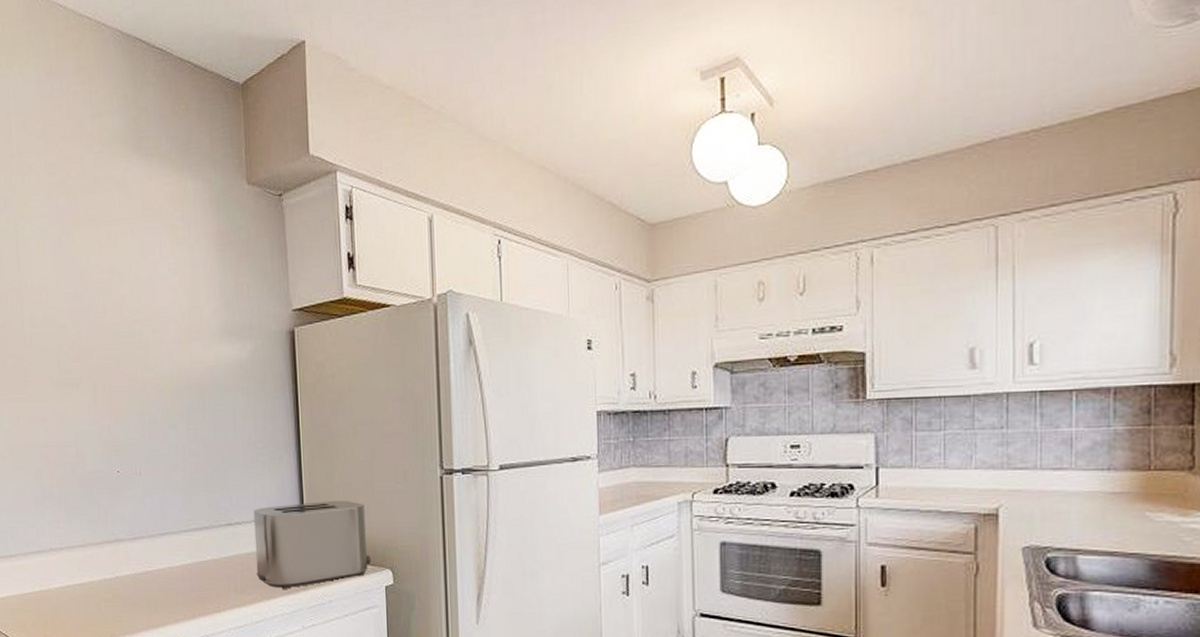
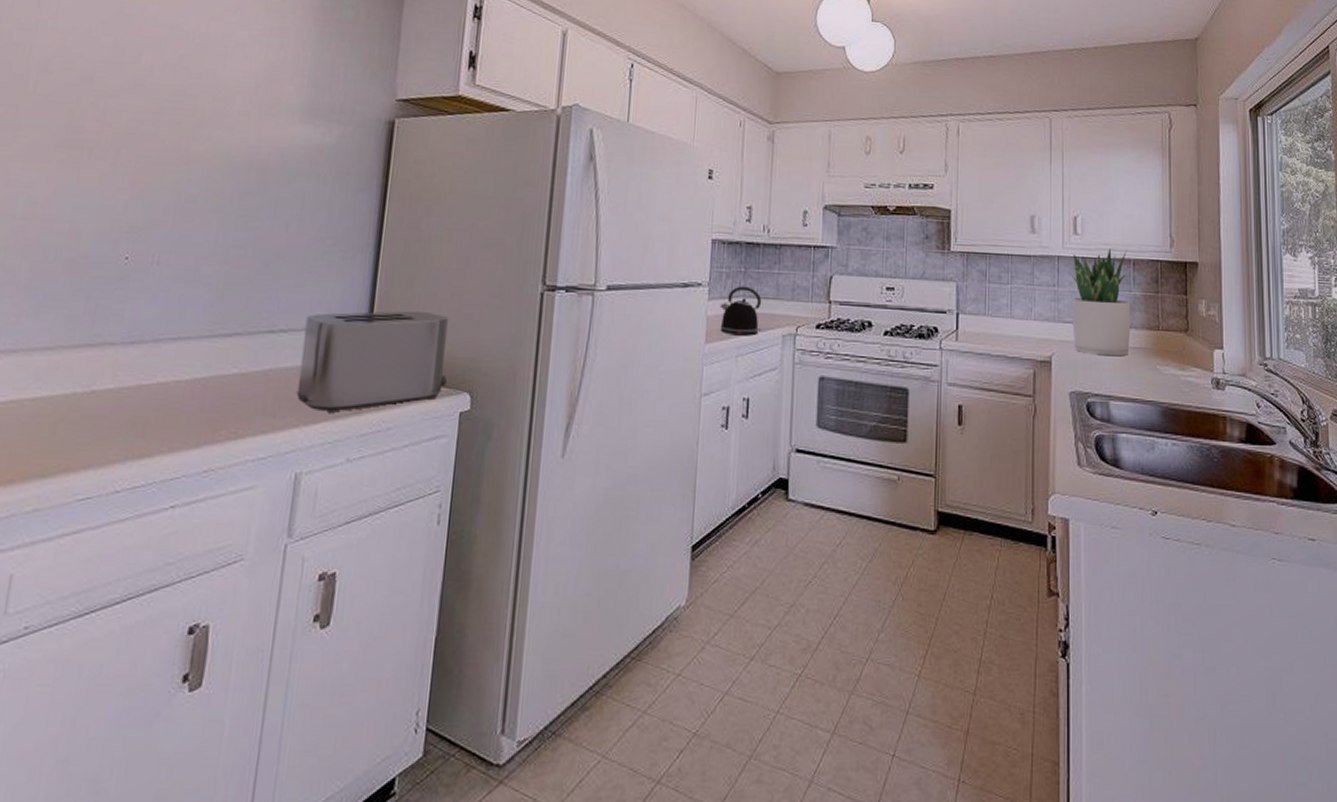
kettle: none [611,455,656,506] -> present [720,286,762,336]
planter: none [1023,377,1110,505] -> present [1070,248,1131,357]

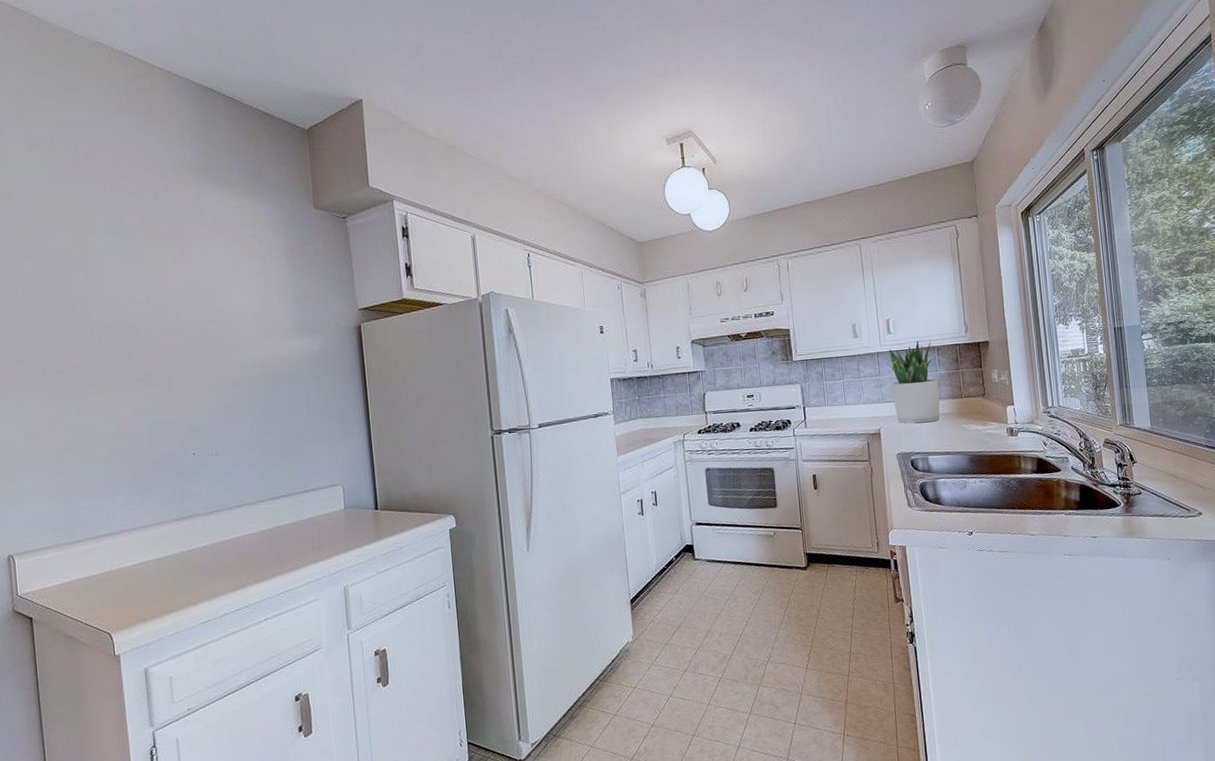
toaster: present [296,311,448,414] -> none [328,462,436,543]
kettle: present [720,286,762,336] -> none [624,410,658,448]

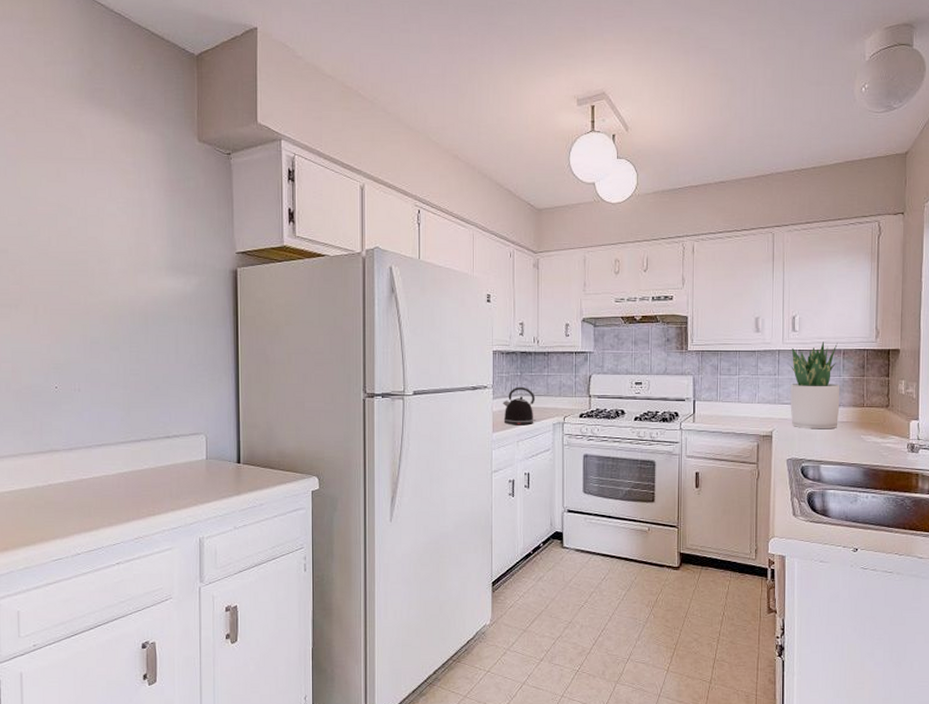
kettle: none [624,410,658,448] -> present [502,386,537,426]

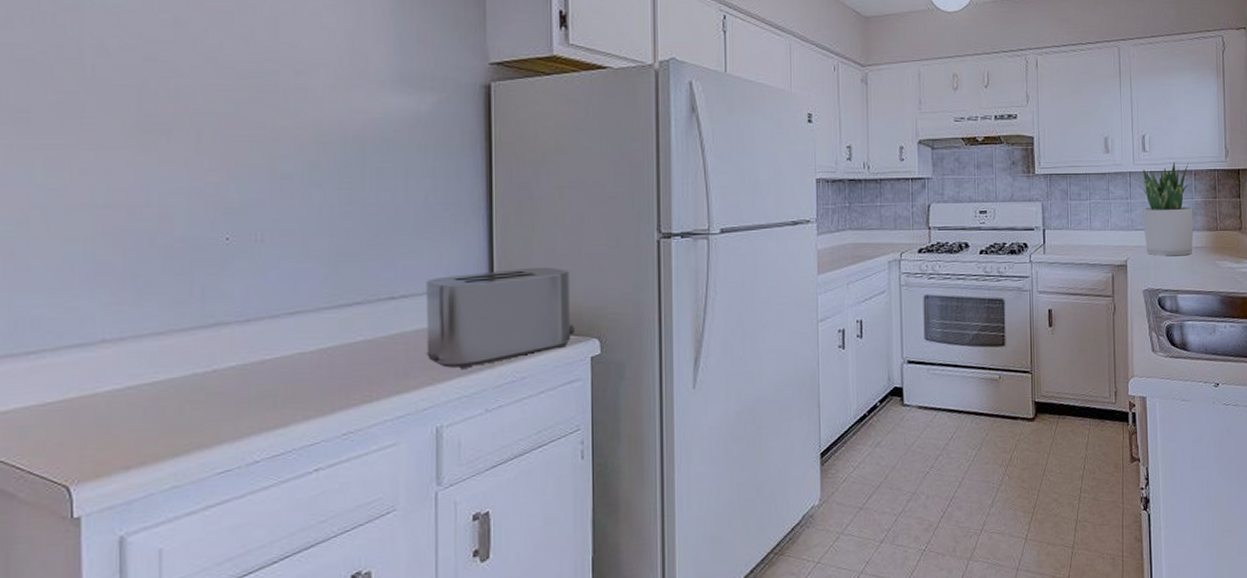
toaster: none [191,418,299,495] -> present [426,267,574,370]
kettle: present [502,386,537,426] -> none [828,219,869,265]

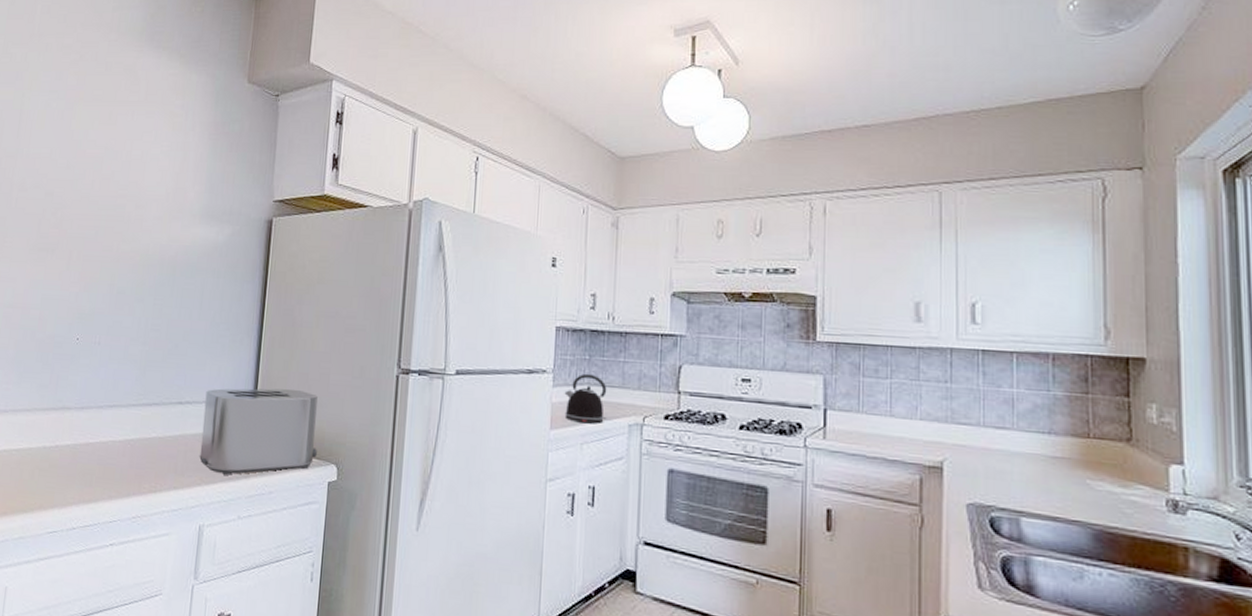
kettle: none [828,219,869,265] -> present [564,373,607,424]
planter: present [1140,162,1194,257] -> none [966,340,1050,467]

